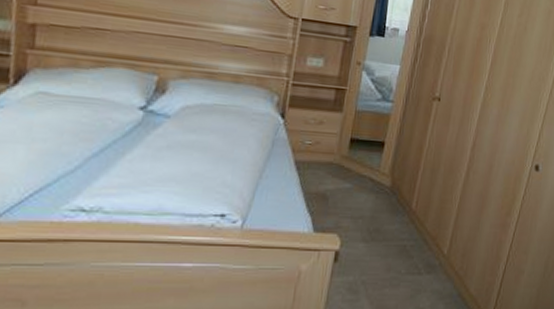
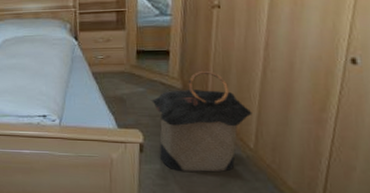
laundry hamper: none [355,167,451,283] -> present [150,70,252,172]

